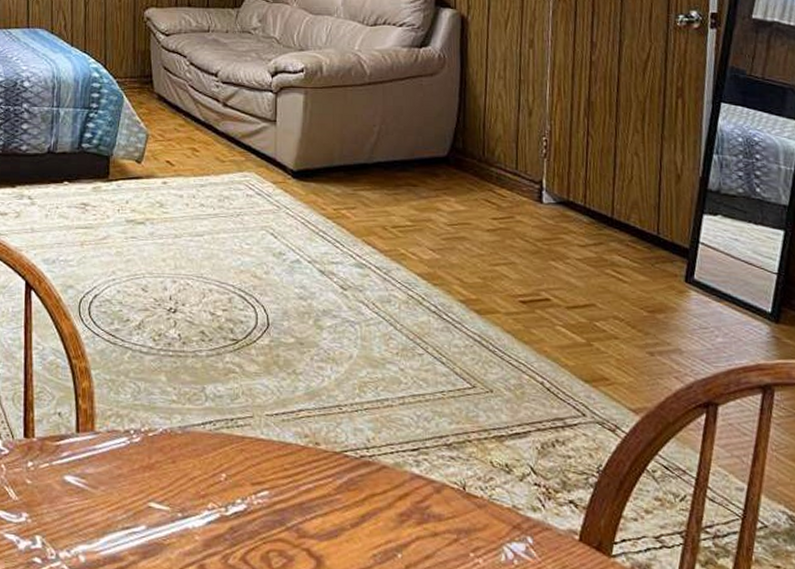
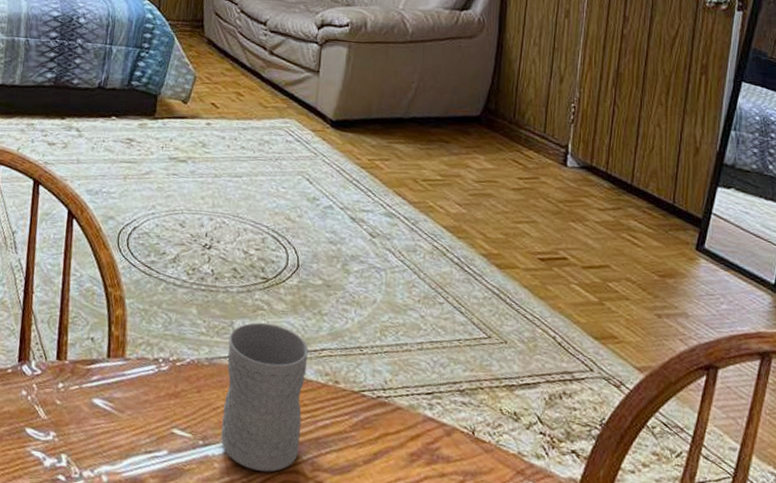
mug: none [200,386,285,542] -> present [221,322,309,472]

